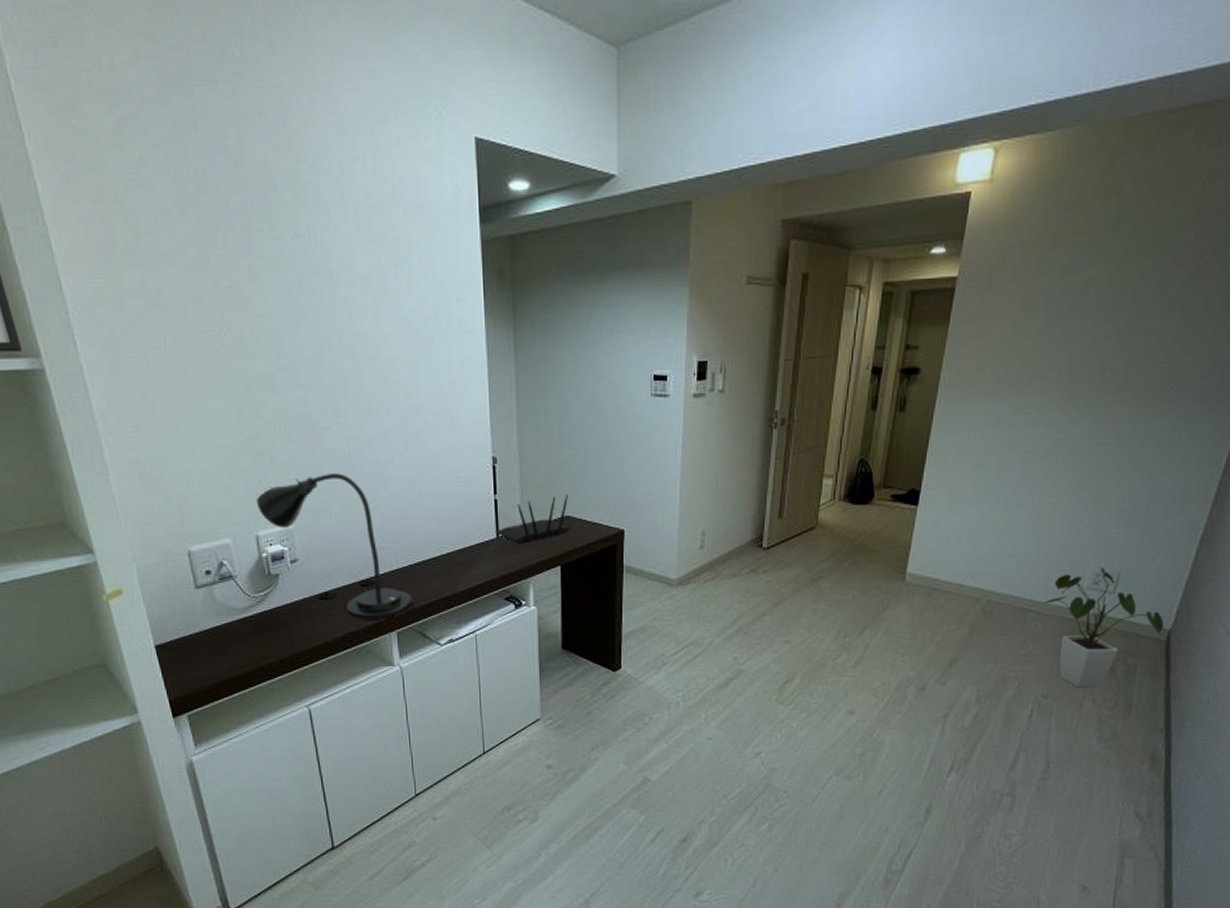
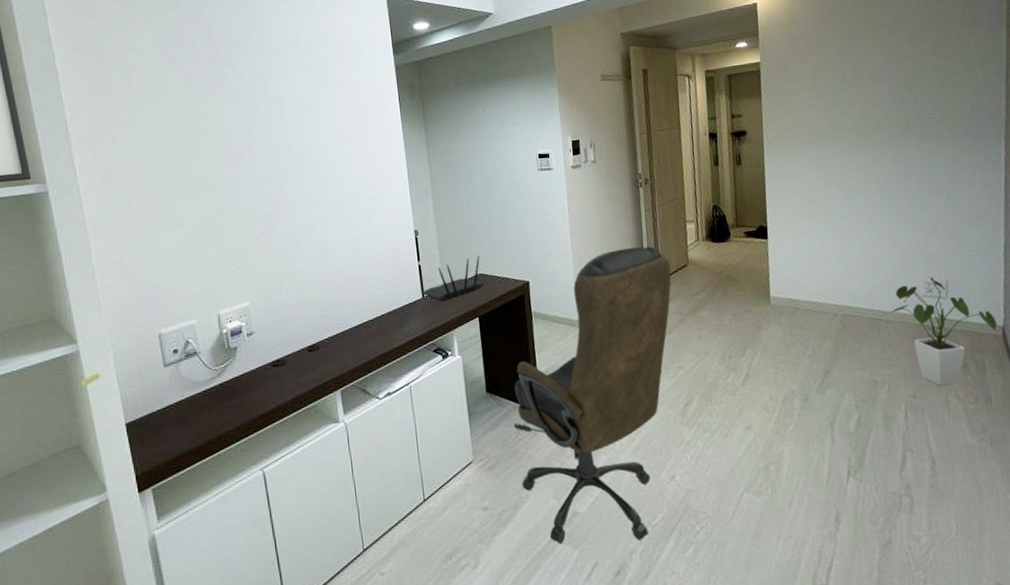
desk lamp: present [256,473,415,620] -> none [218,255,356,382]
office chair: none [588,501,795,812] -> present [513,246,672,545]

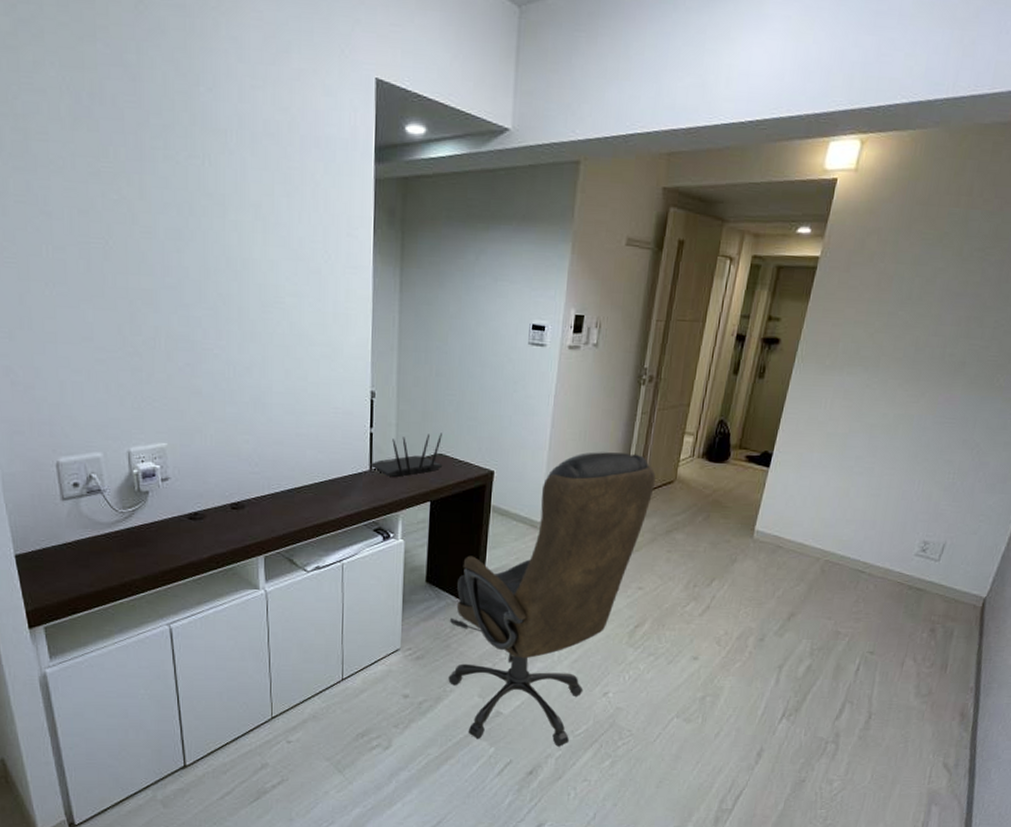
house plant: present [889,277,998,386] -> none [875,537,981,647]

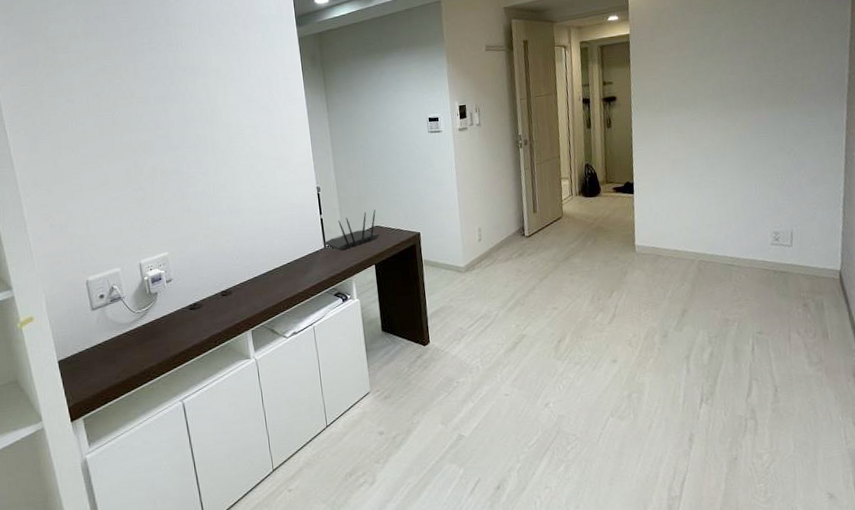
office chair: present [448,452,656,747] -> none [406,201,548,464]

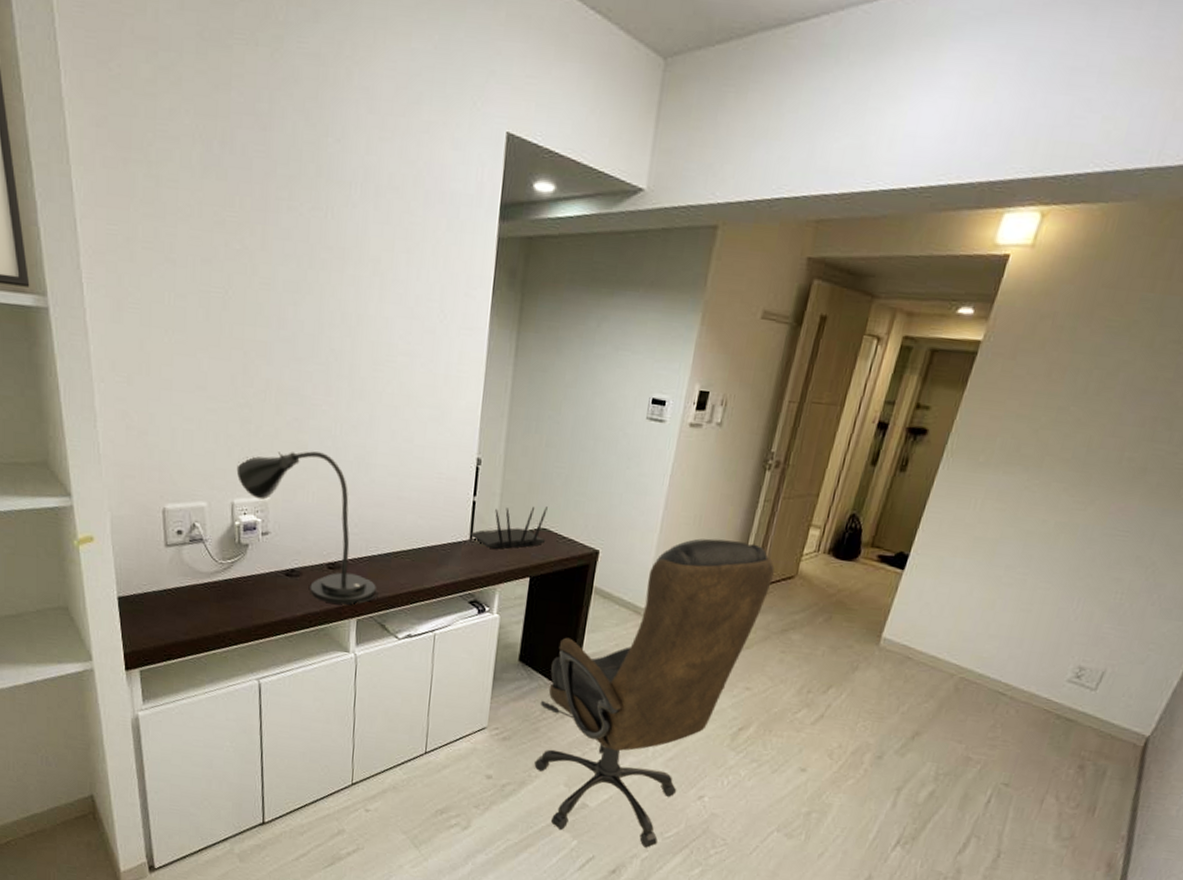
desk lamp: none [139,209,265,323] -> present [236,451,379,605]
office chair: none [406,201,548,464] -> present [534,538,775,848]

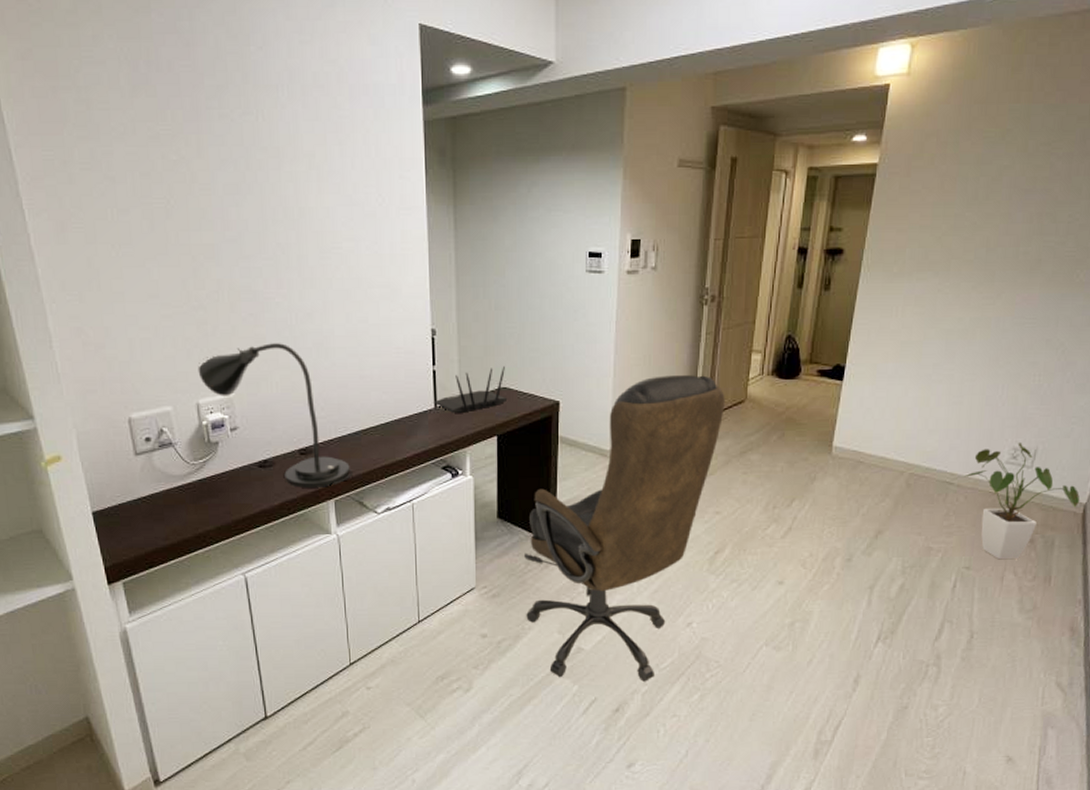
house plant: none [1018,662,1144,784] -> present [963,443,1080,560]

